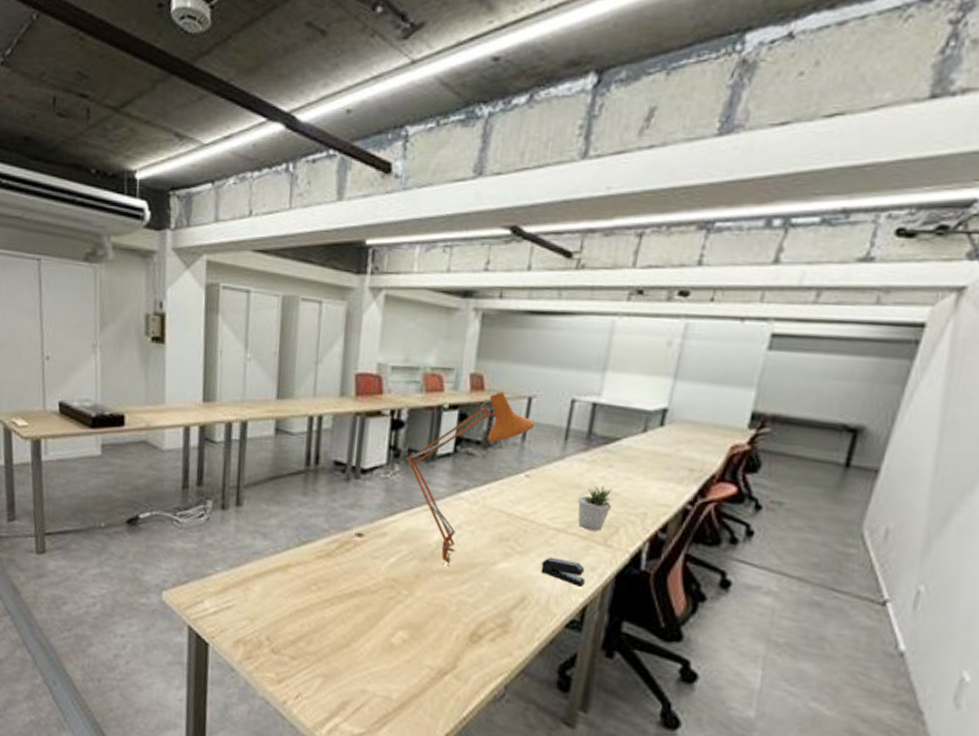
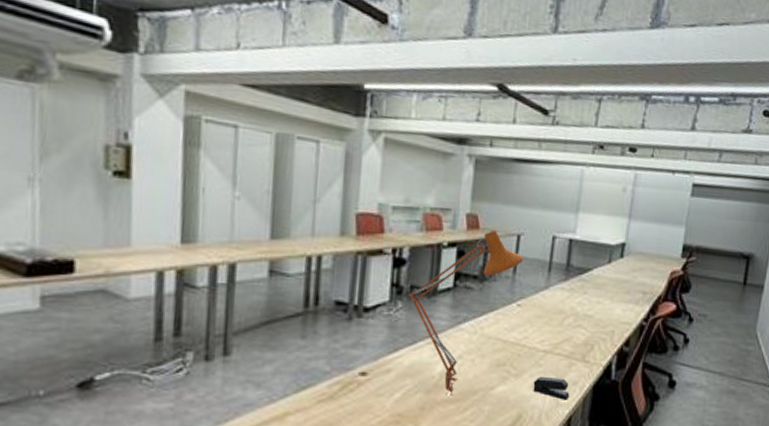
potted plant: present [577,486,614,531] -> none [561,310,589,350]

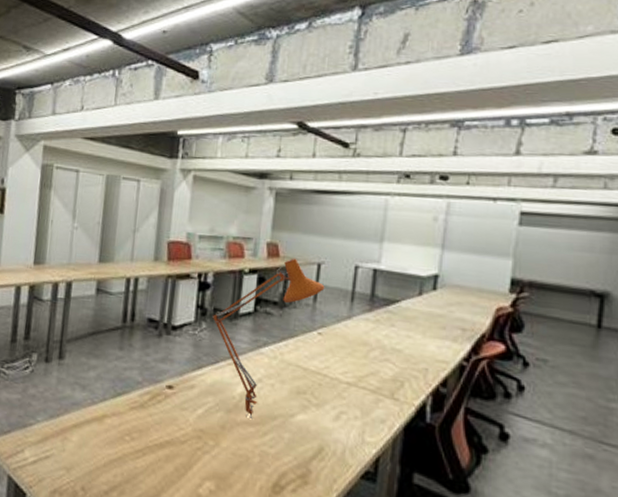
stapler: present [533,376,570,400] -> none [335,409,377,439]

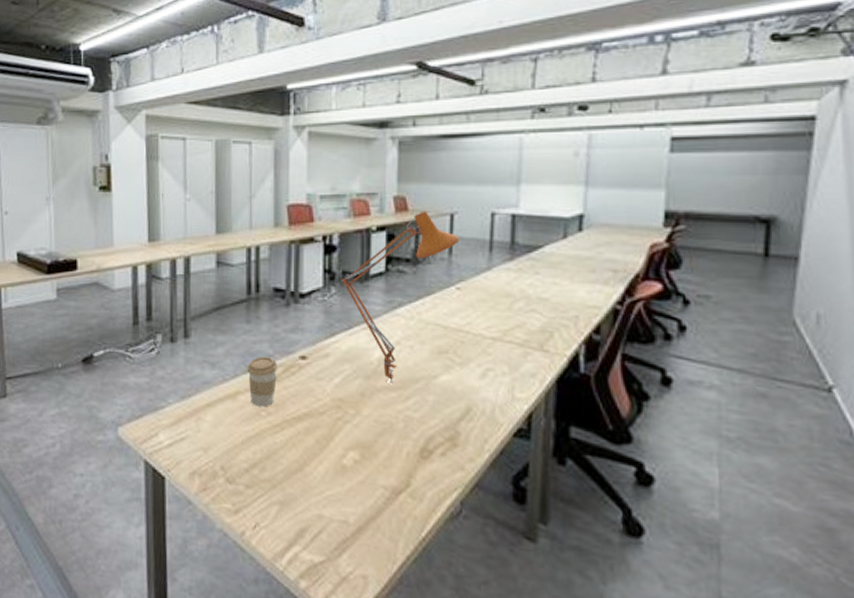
coffee cup: none [115,383,146,432] -> present [247,357,279,407]

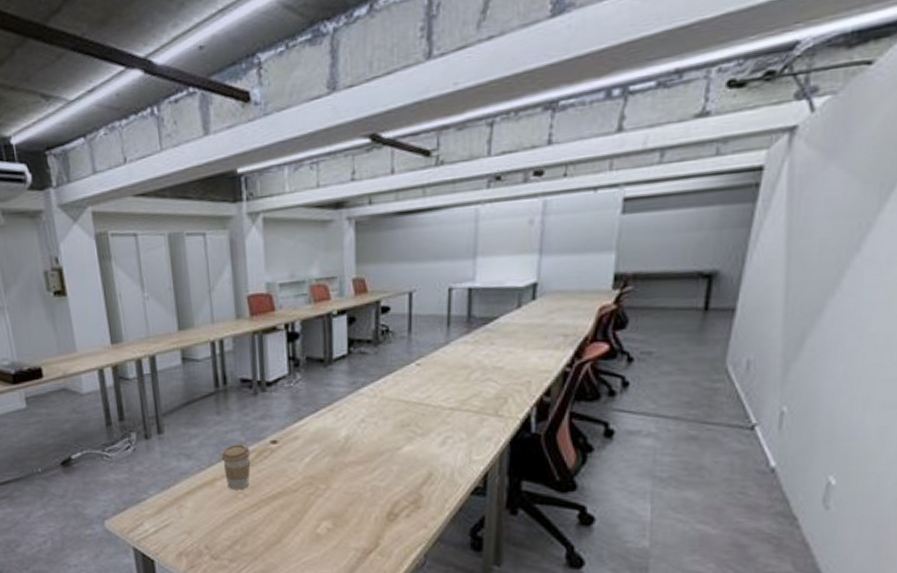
desk lamp: present [342,210,460,383] -> none [306,290,419,458]

